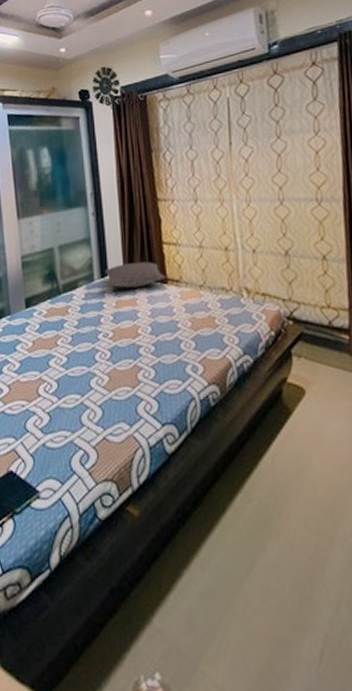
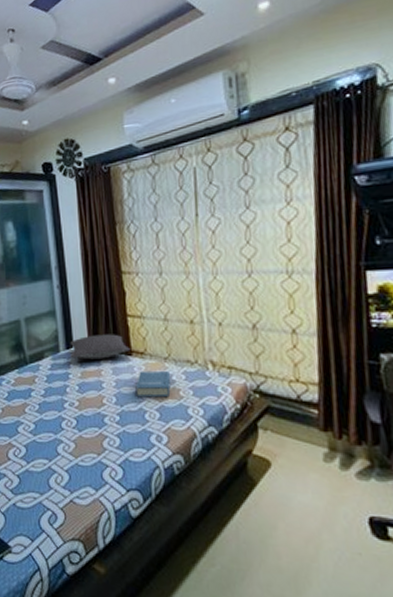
hardback book: none [171,298,206,327] -> present [135,370,171,398]

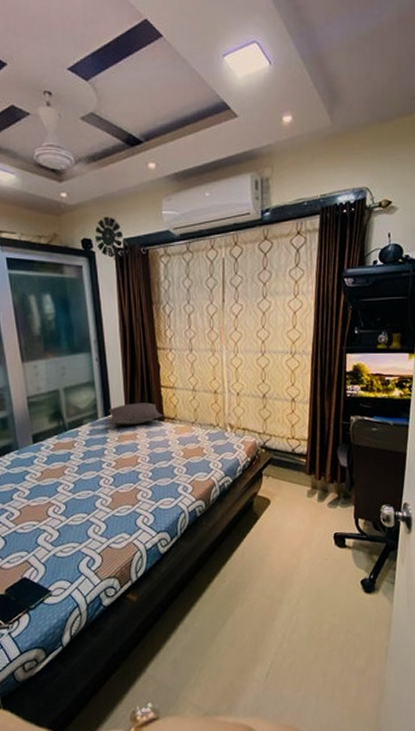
hardback book: present [135,370,171,398] -> none [166,432,196,456]

